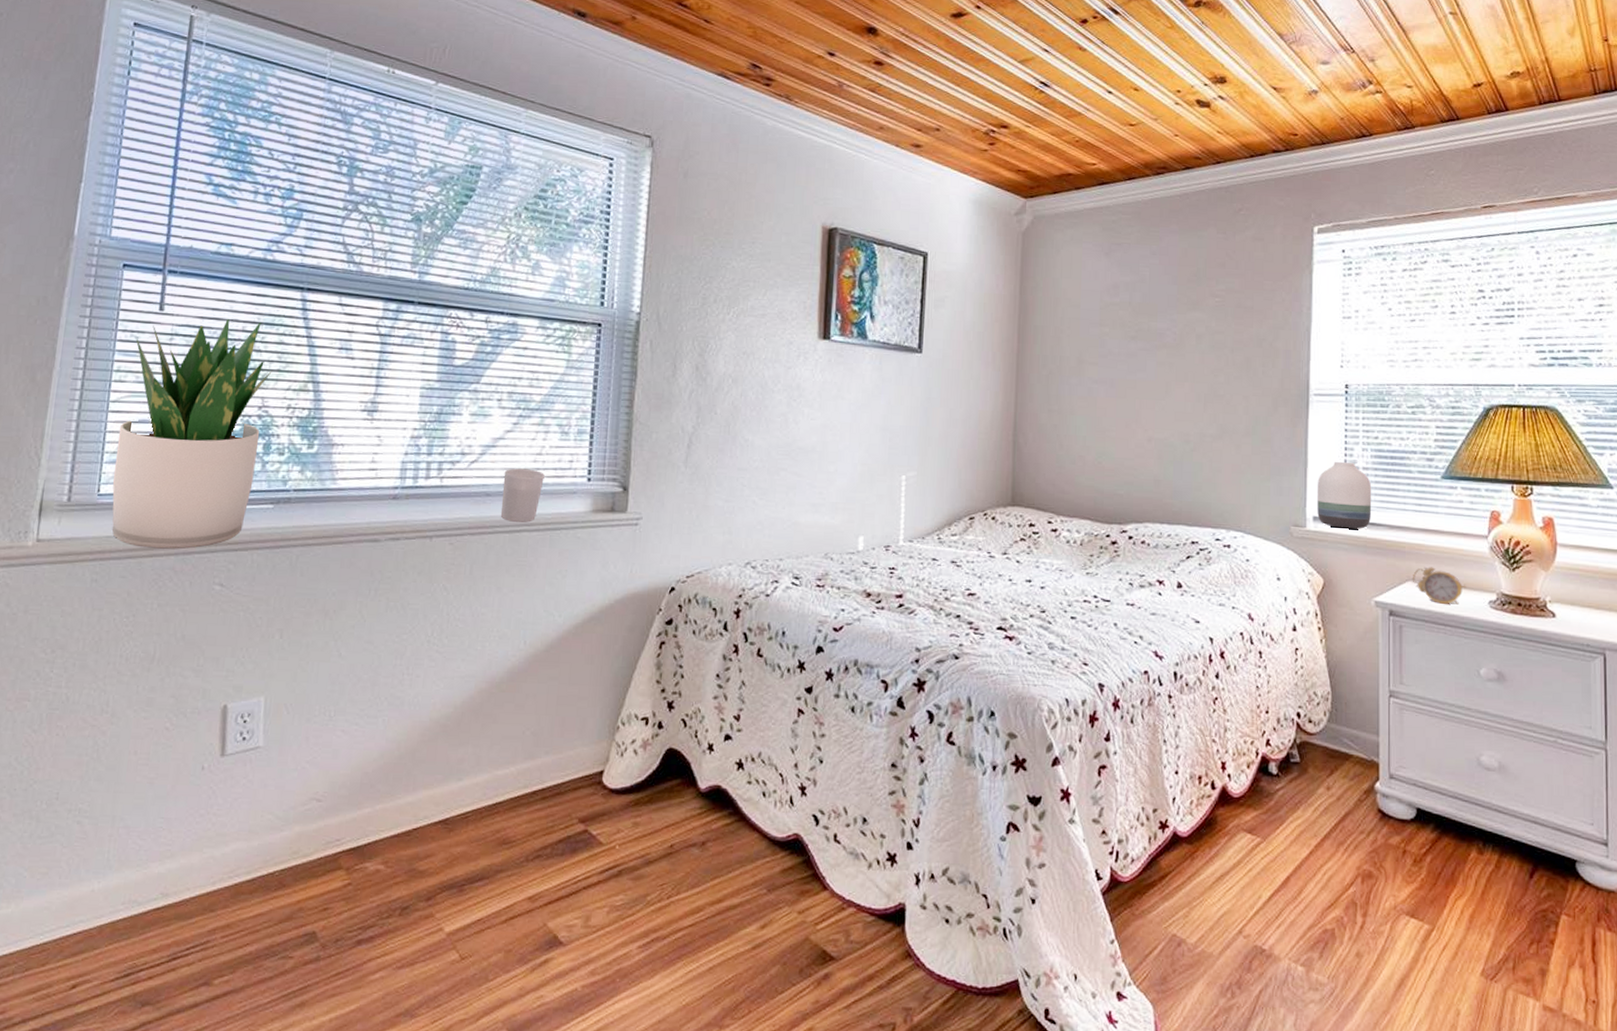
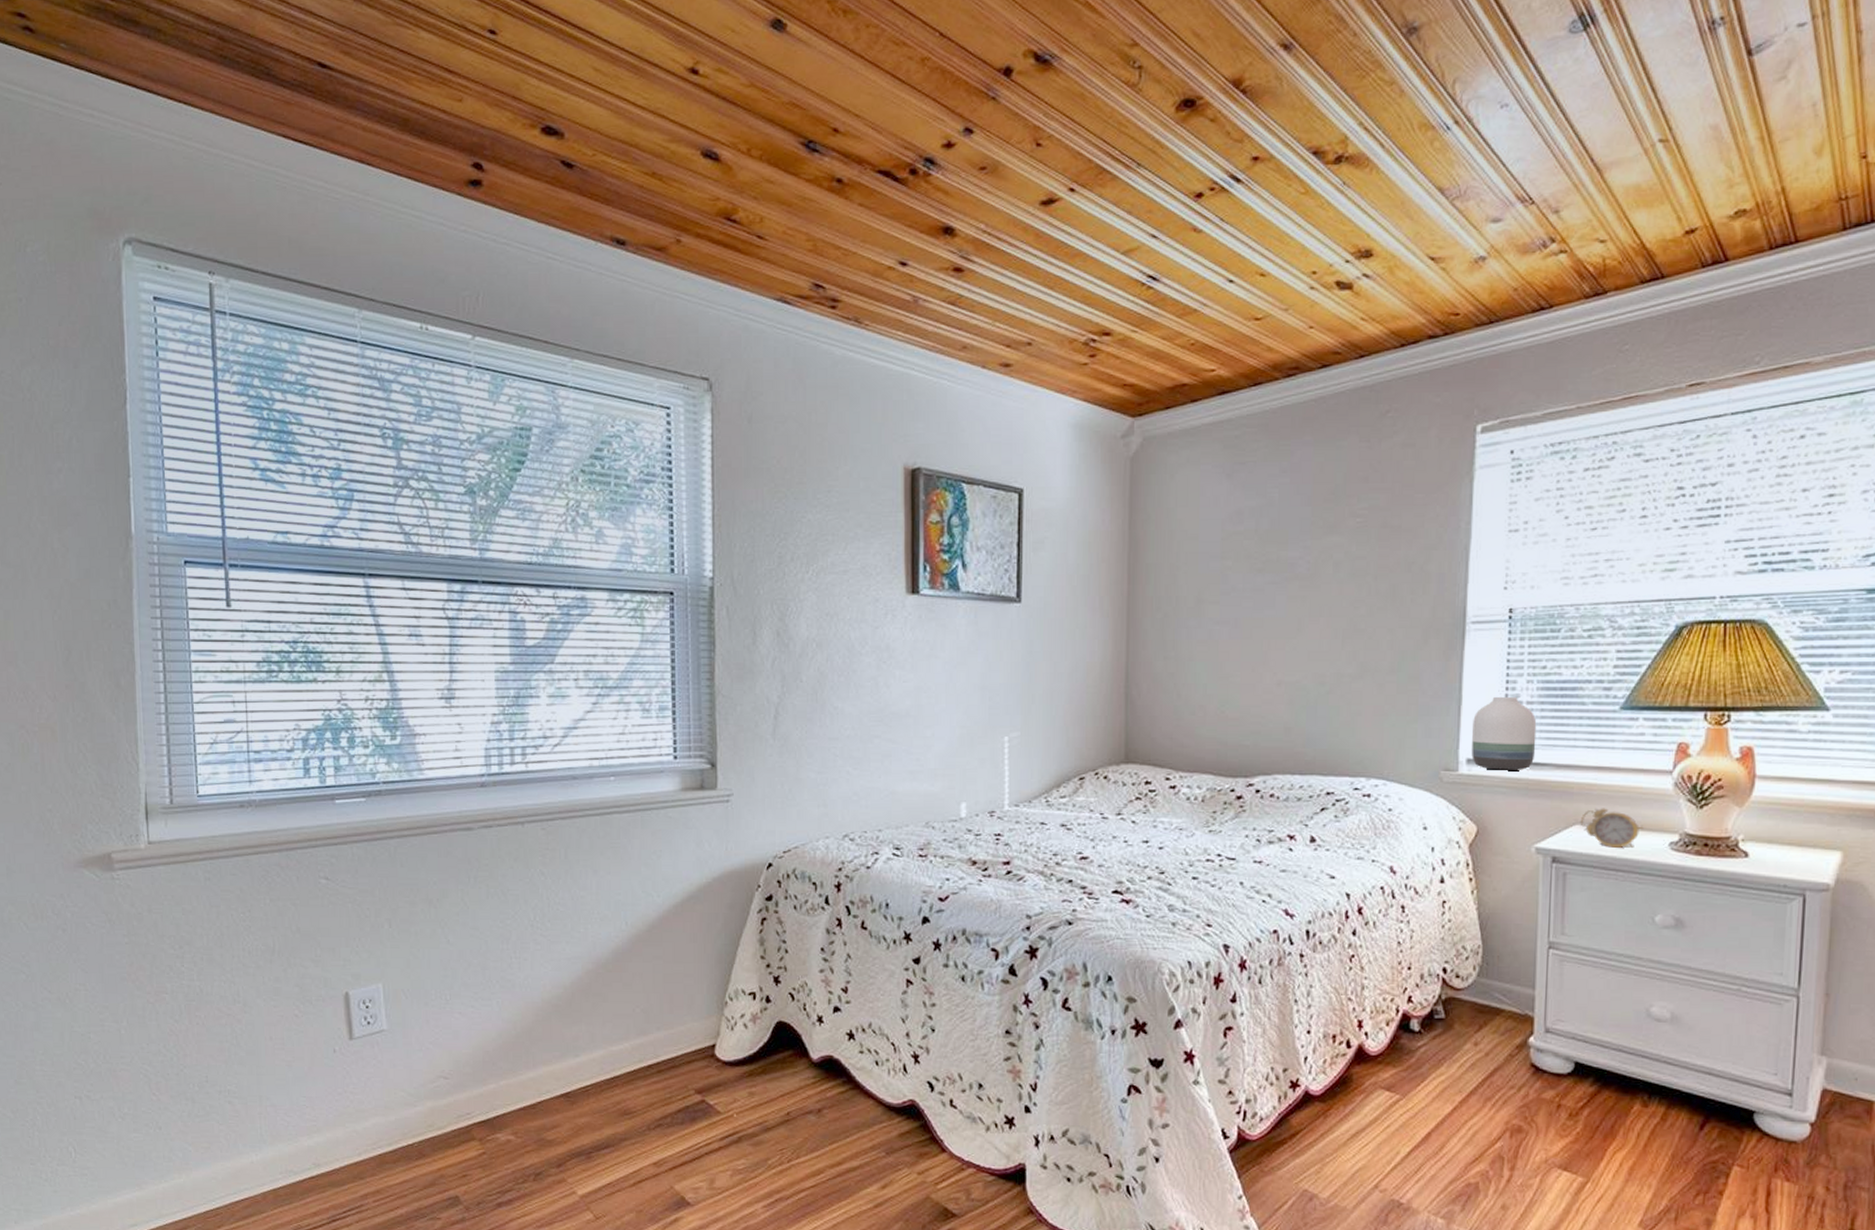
planter: present [111,319,272,549] -> none [207,612,346,846]
candle holder: present [500,468,545,523] -> none [588,749,630,805]

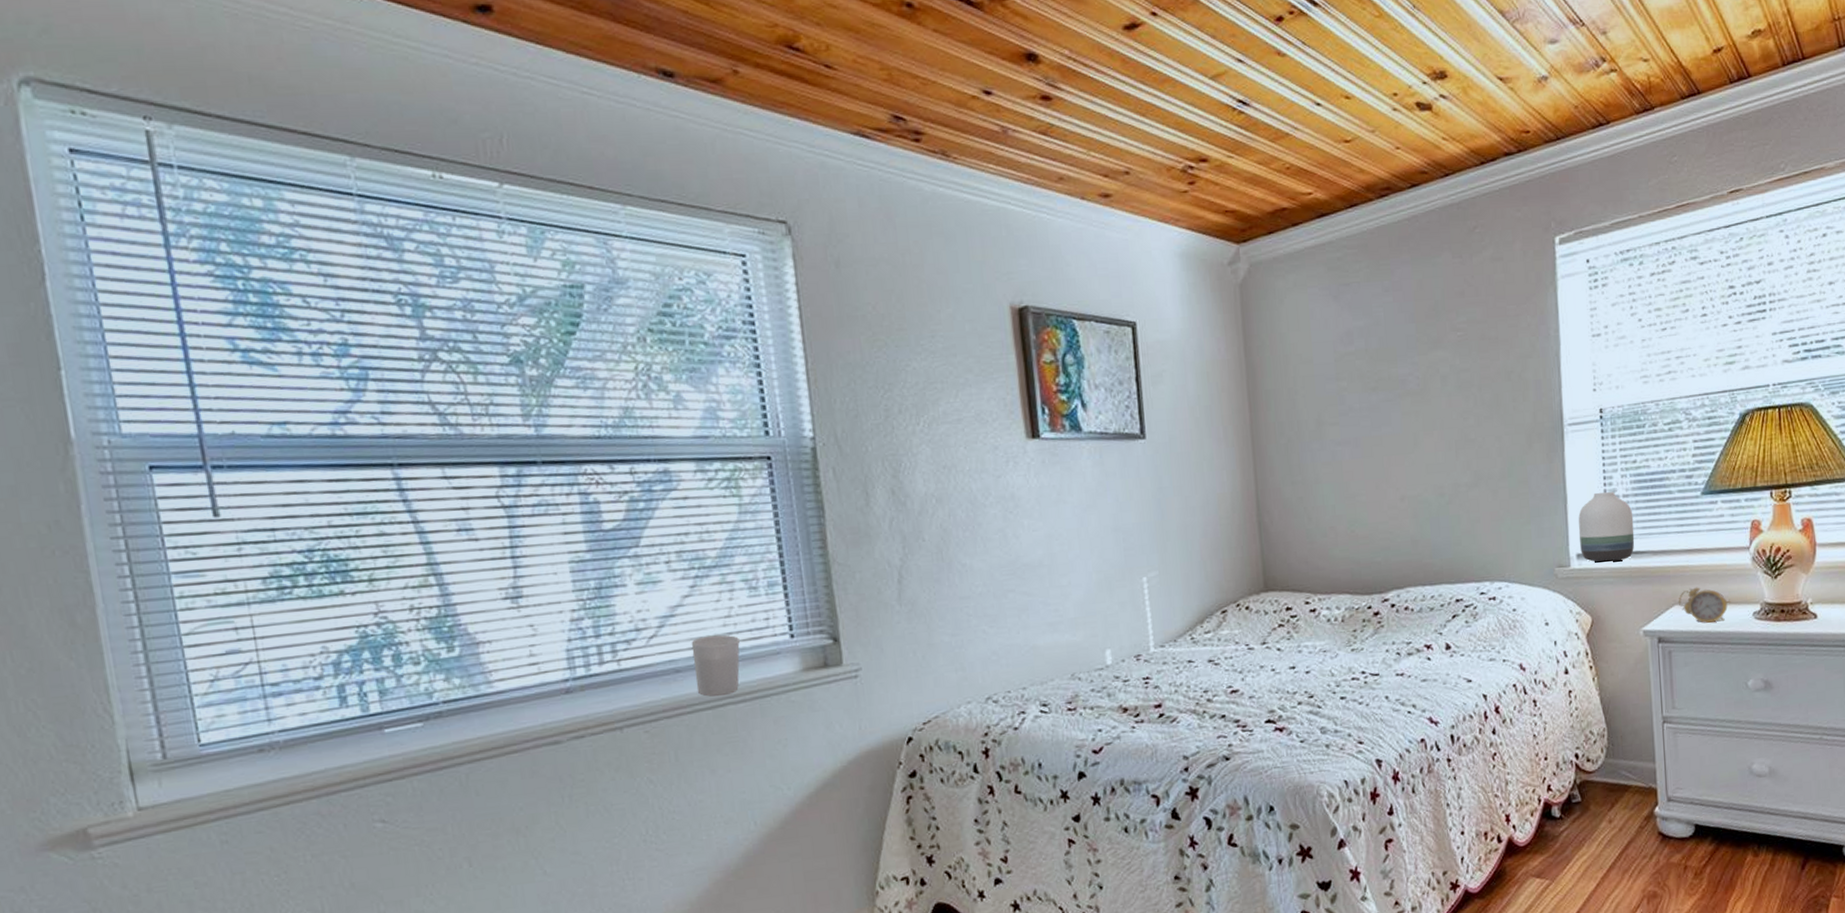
candle holder: none [588,749,630,805] -> present [691,634,740,697]

